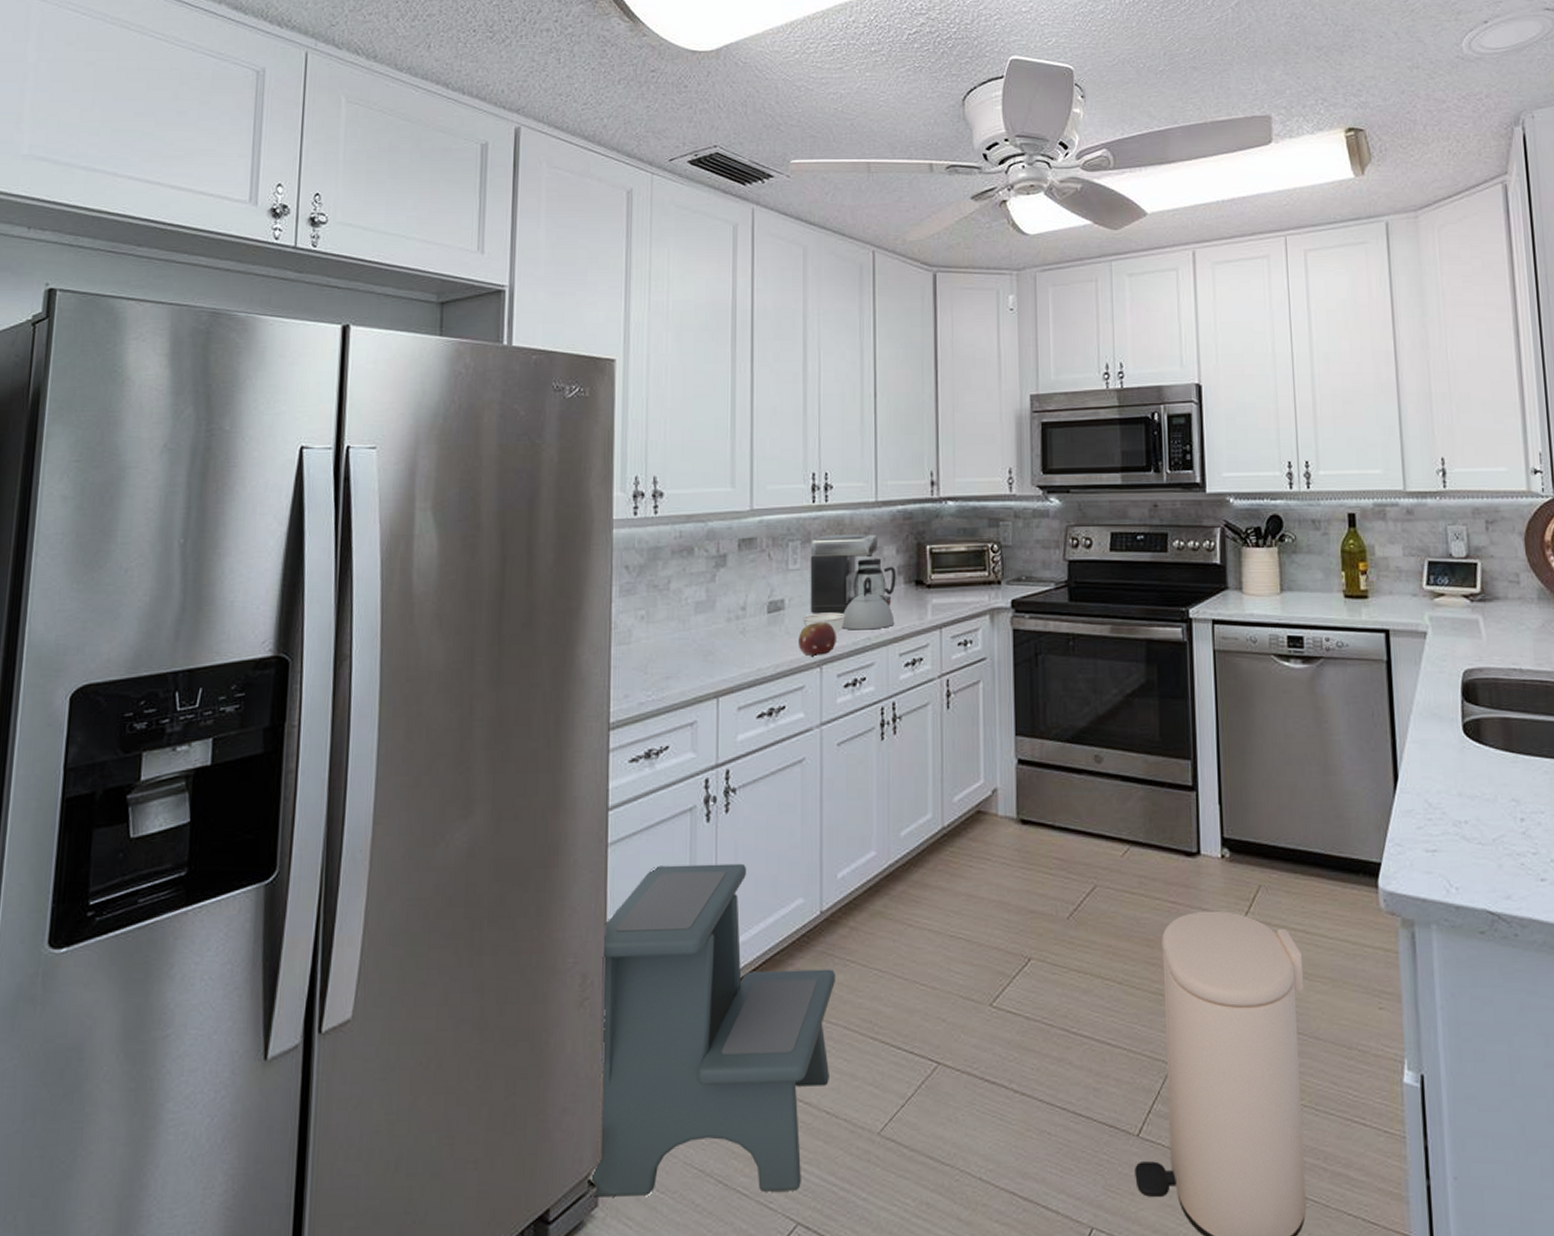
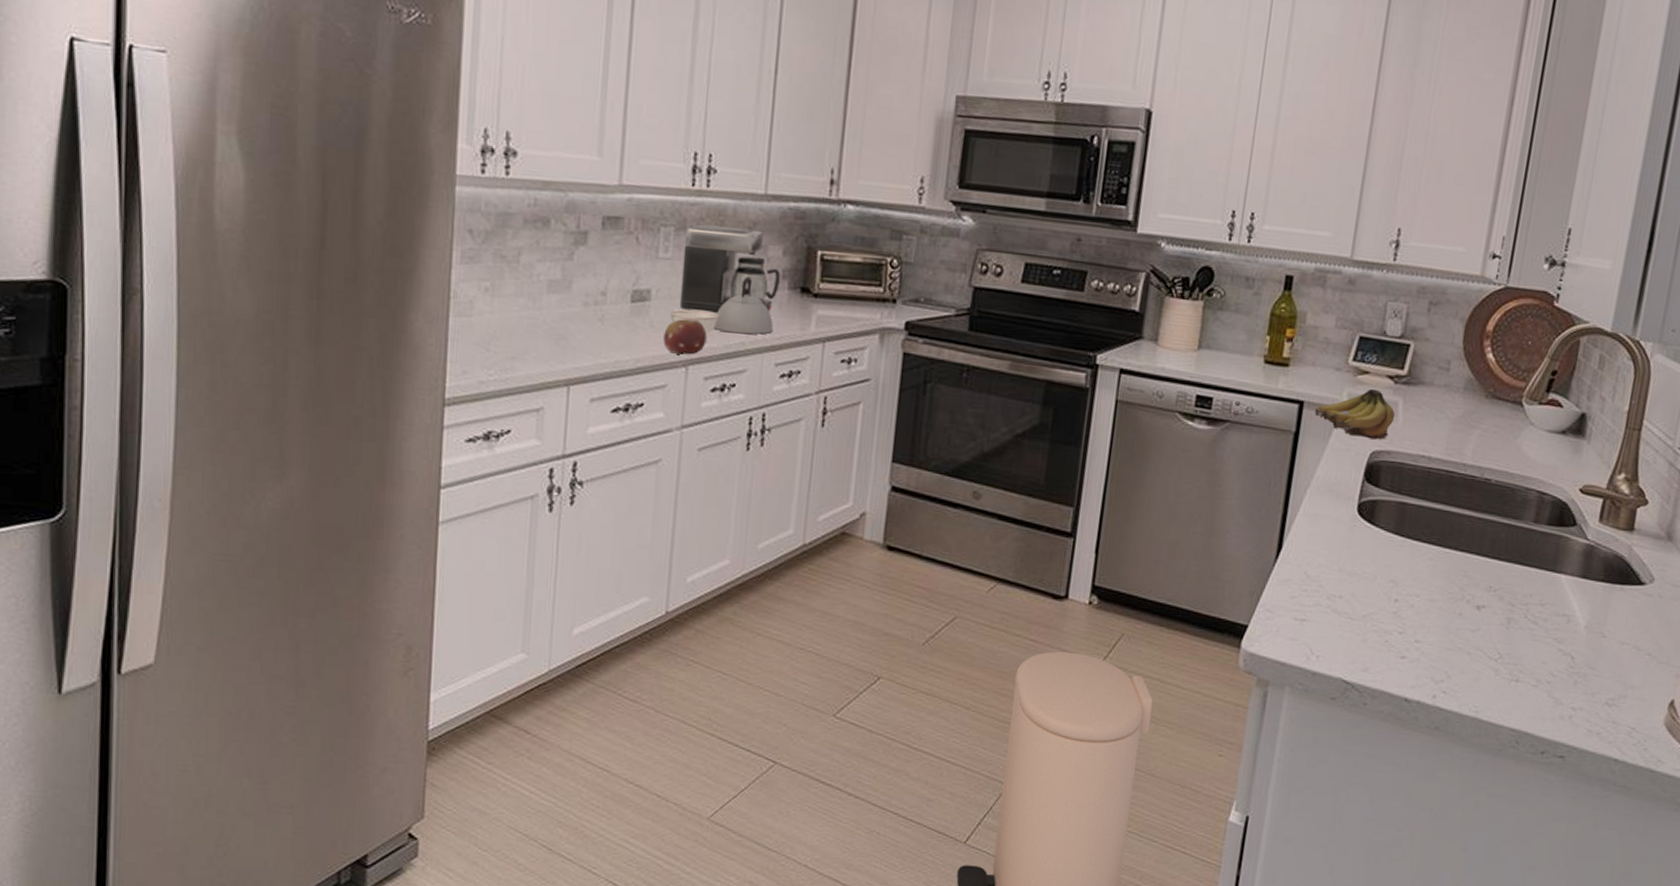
step stool: present [589,863,836,1197] -> none [409,549,678,860]
fruit: none [1401,609,1479,659] -> present [1314,388,1396,440]

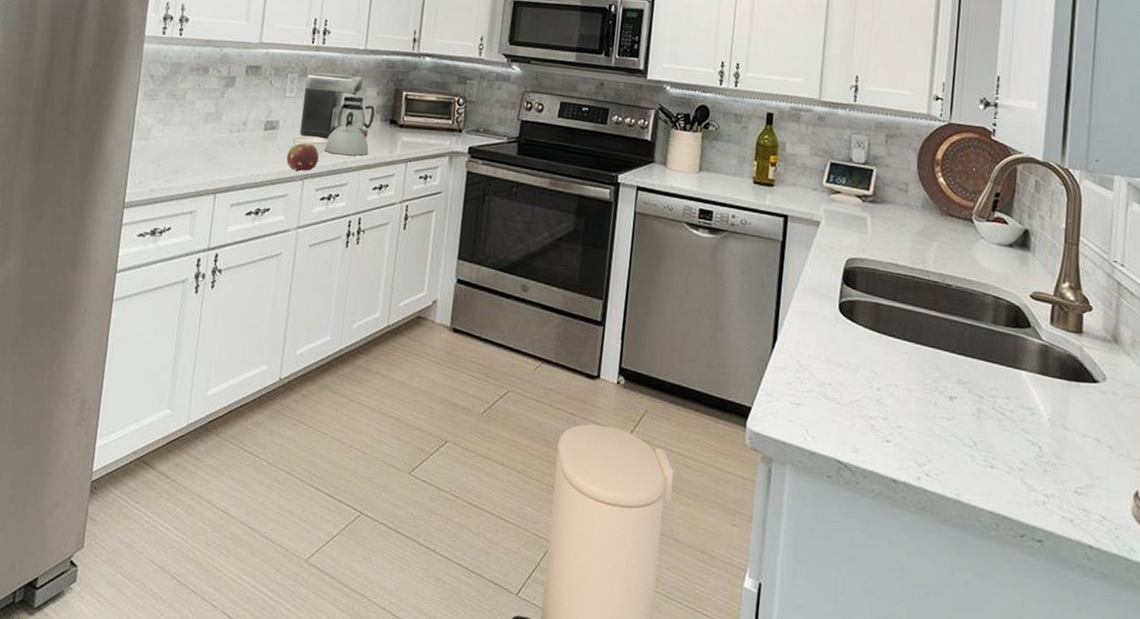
fruit: present [1314,388,1396,440] -> none [797,205,865,249]

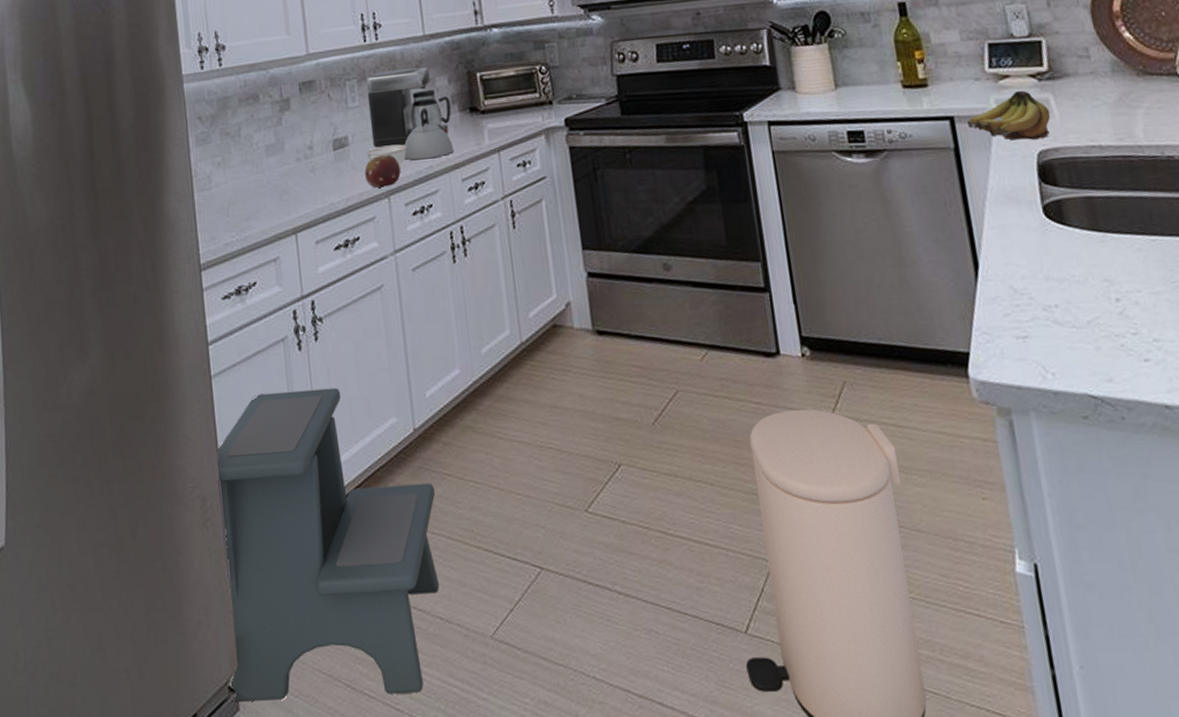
step stool: none [71,323,287,595] -> present [216,387,439,702]
fruit: none [797,205,865,249] -> present [966,90,1051,140]

